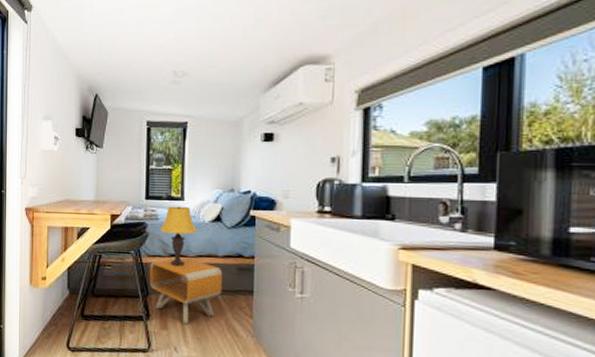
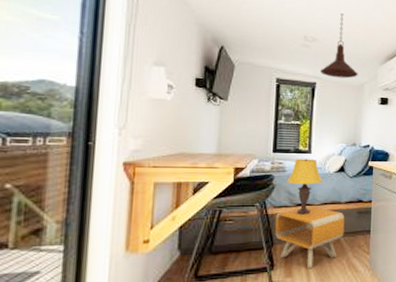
pendant light: none [192,38,235,114] -> present [320,13,358,79]

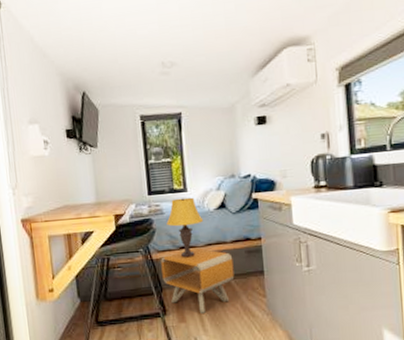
pendant light: present [320,13,358,79] -> none [184,26,227,104]

